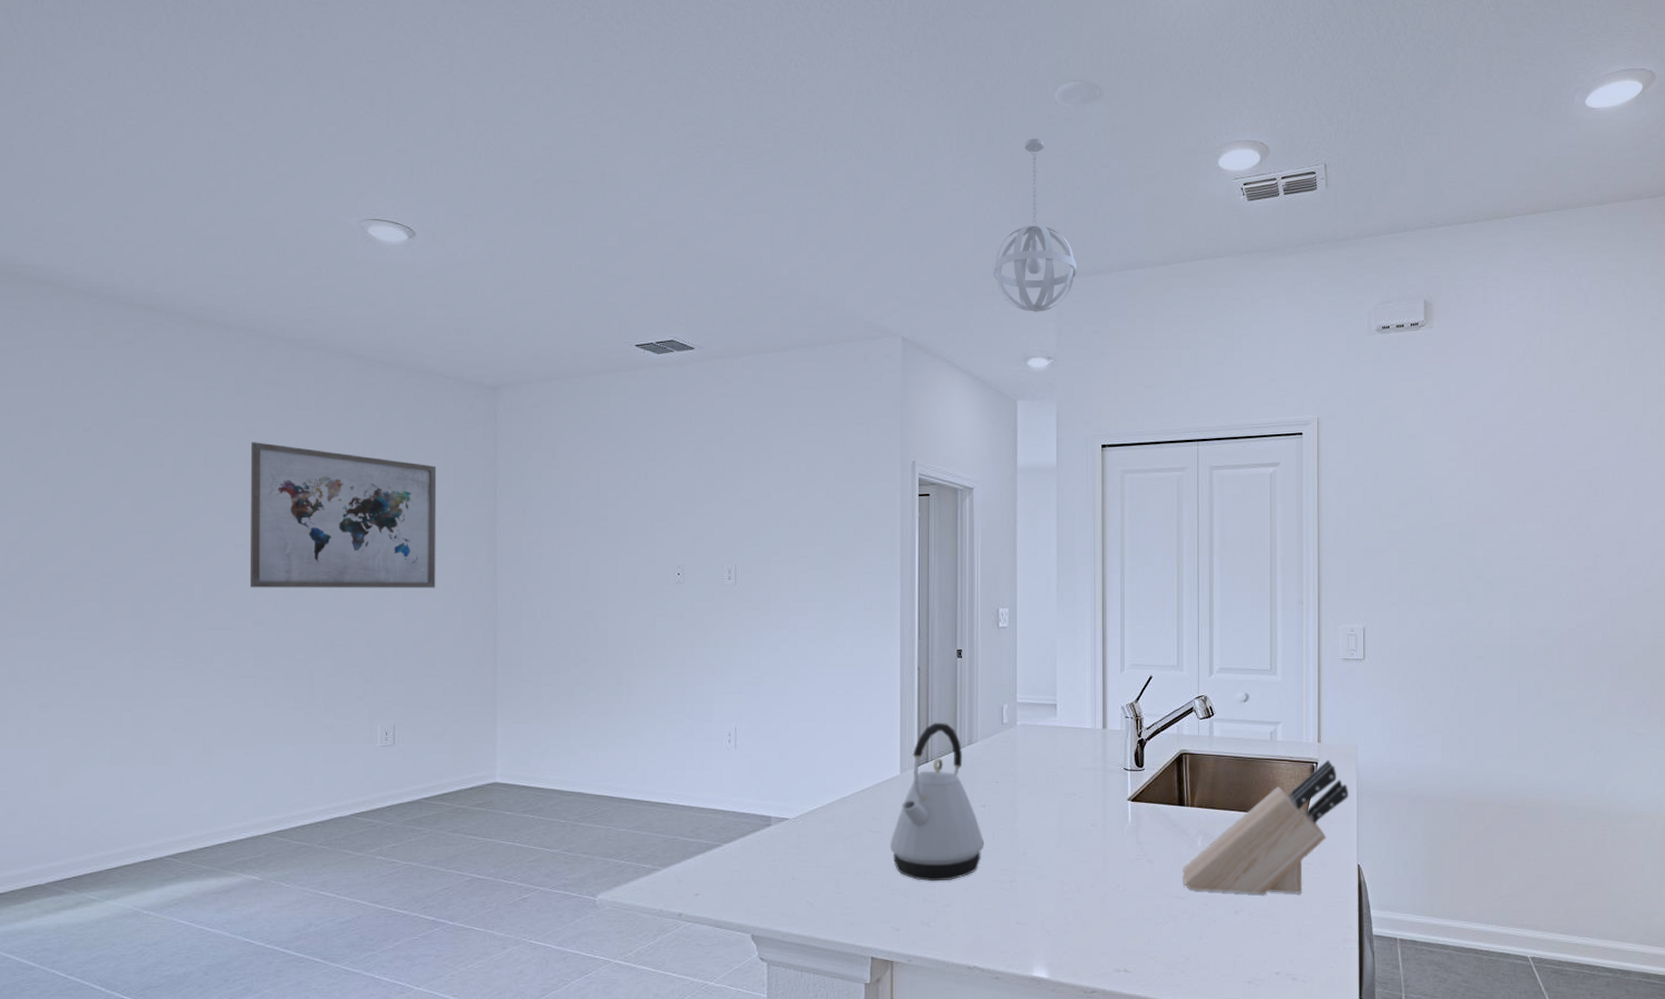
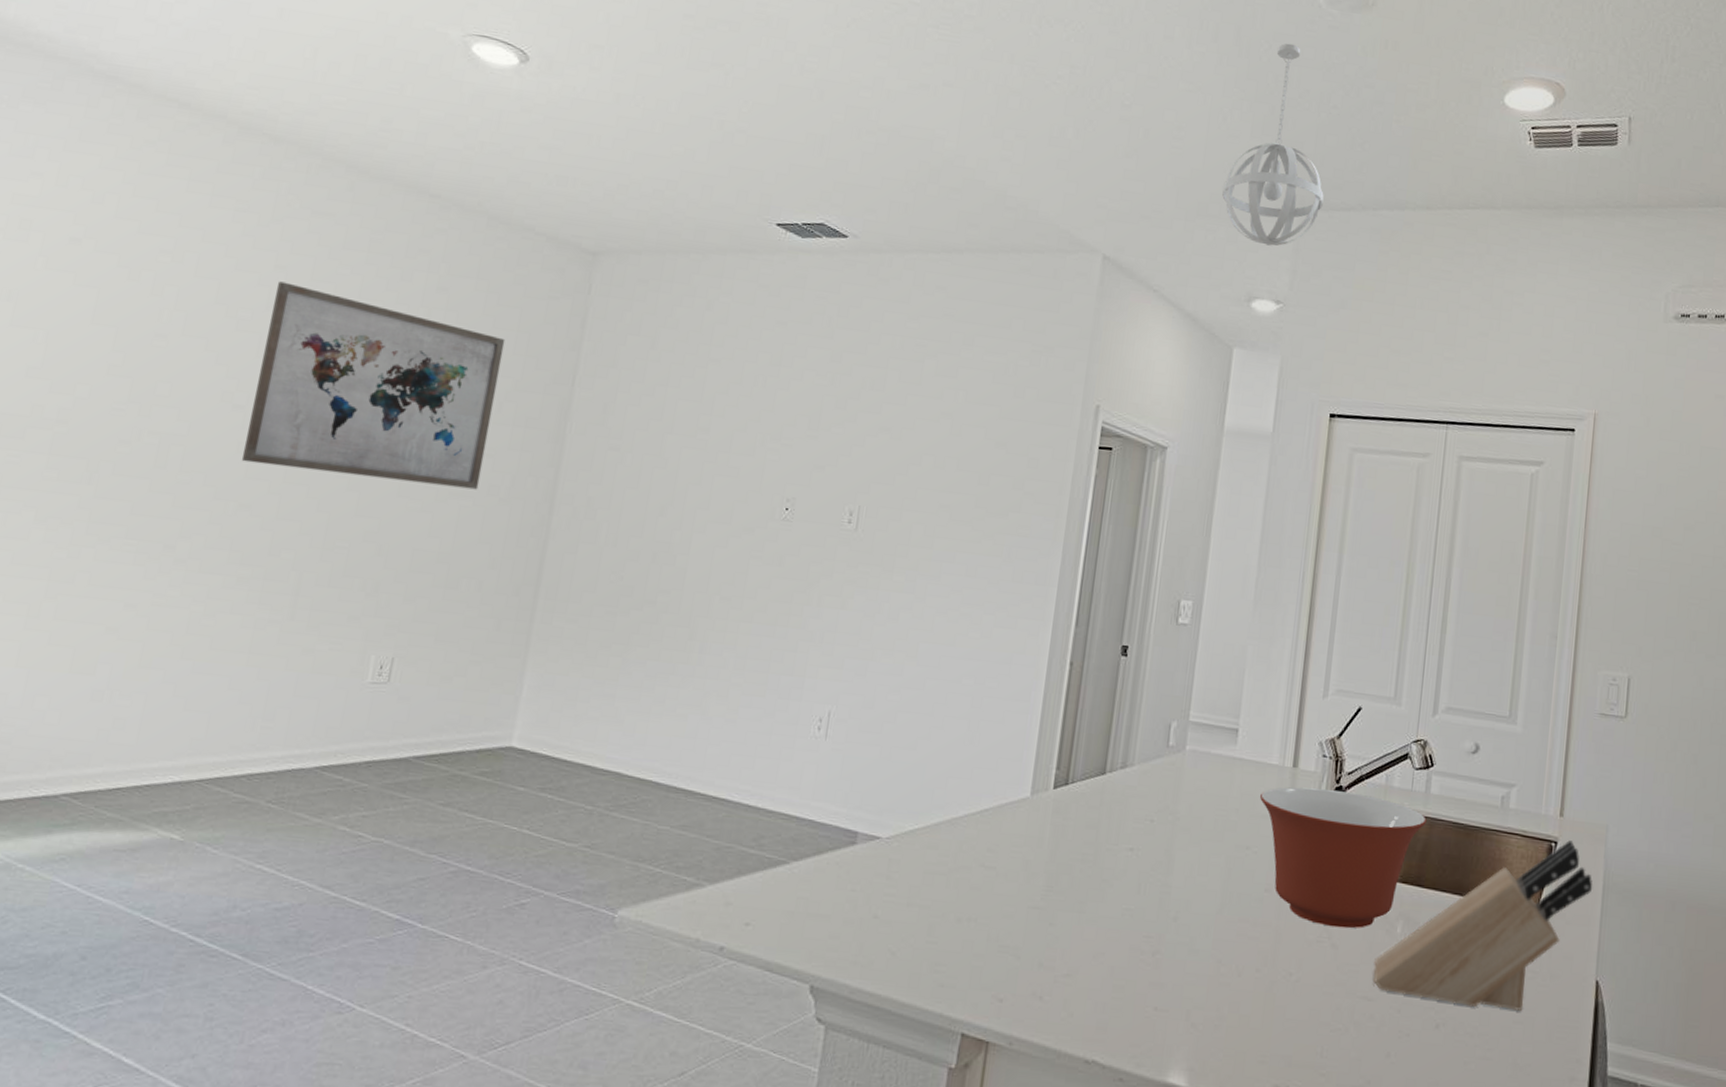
kettle: present [890,722,985,882] -> none [1005,734,1127,943]
mixing bowl: none [1080,743,1212,847] -> present [1260,787,1427,929]

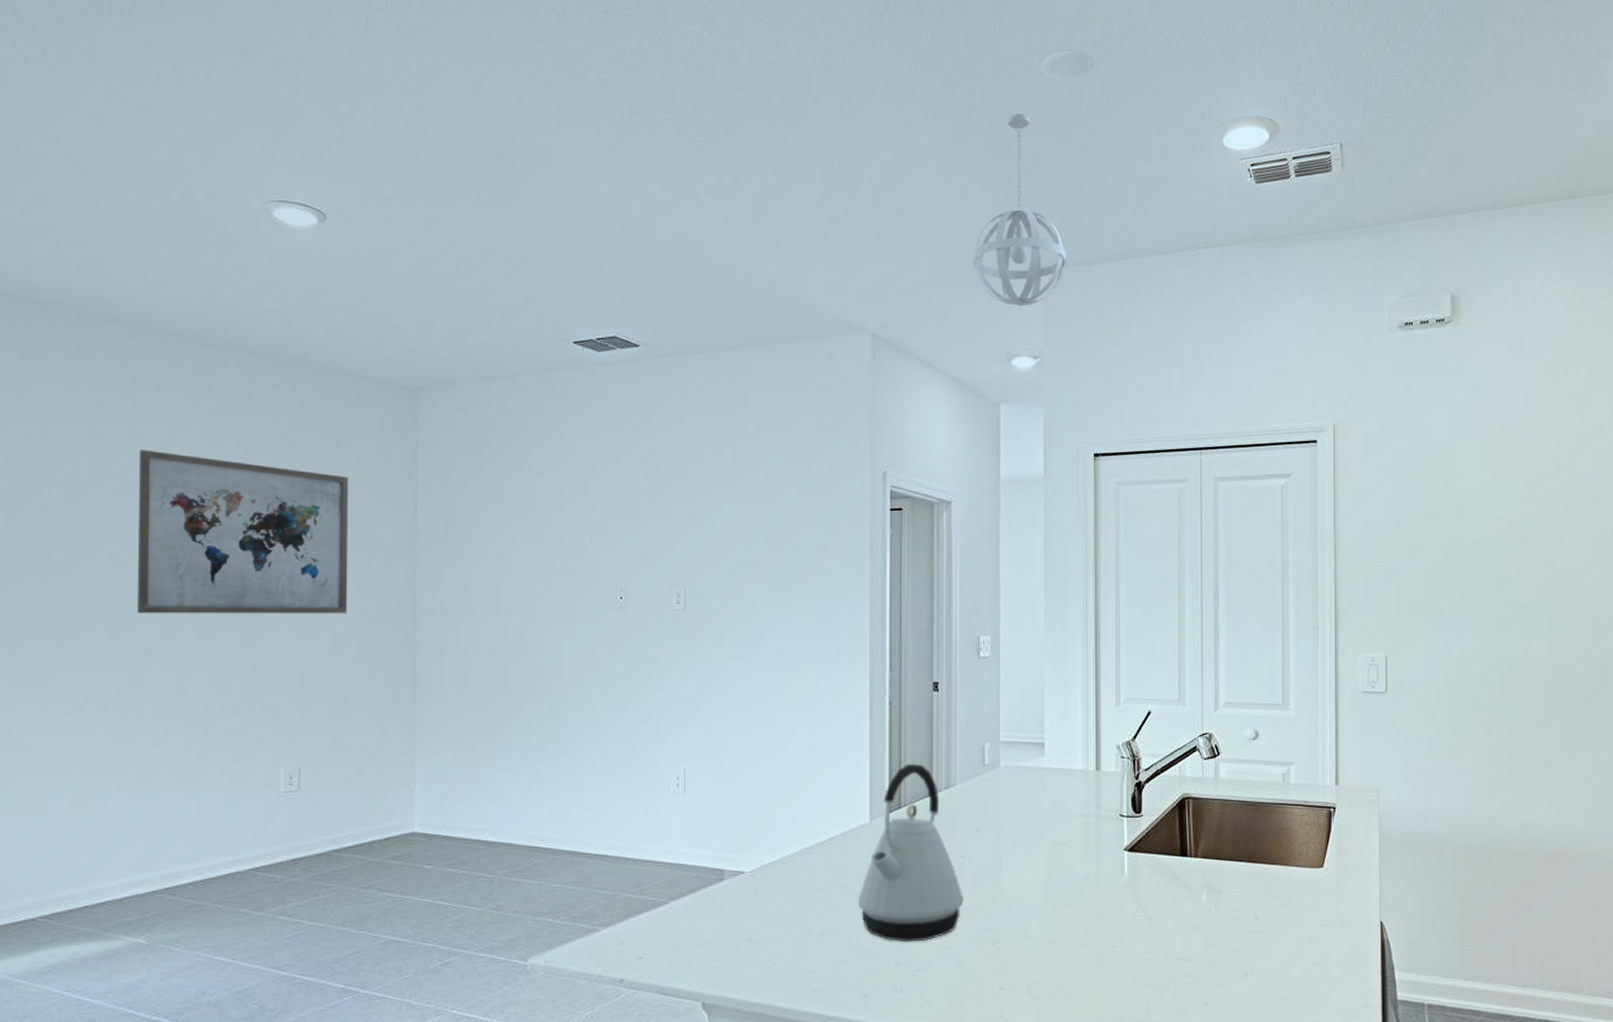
kettle: none [1005,734,1127,943] -> present [858,763,964,942]
mixing bowl: present [1260,787,1427,929] -> none [1070,786,1218,903]
knife block: present [1373,840,1593,1011] -> none [1185,805,1371,956]

